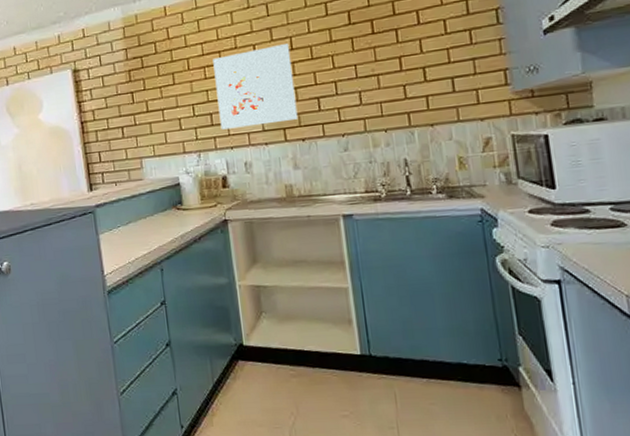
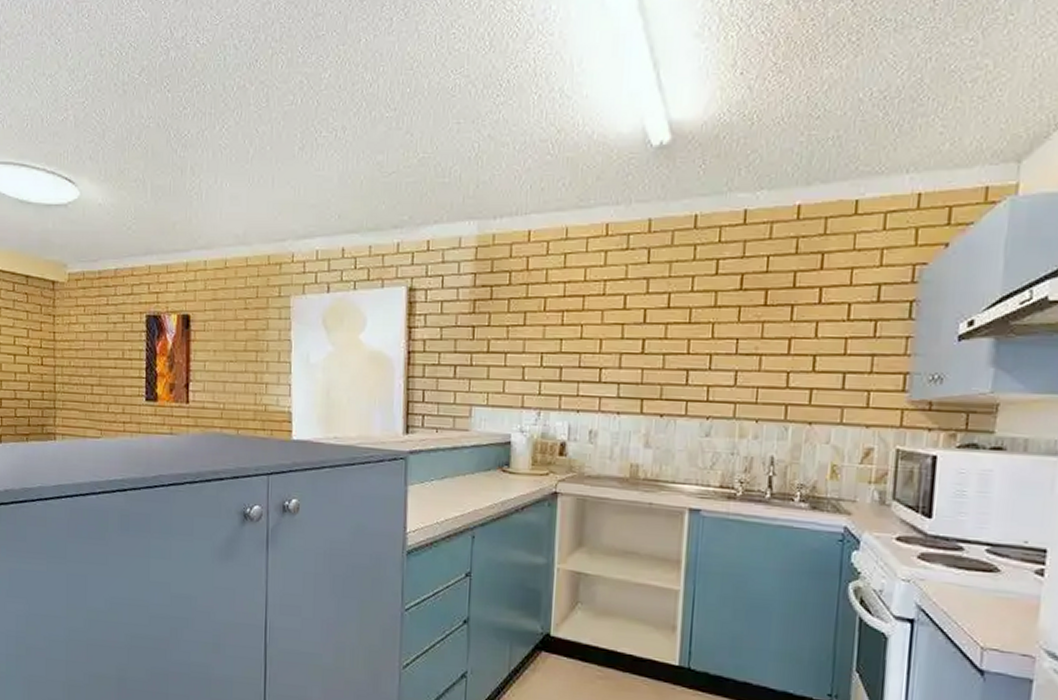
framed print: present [212,44,298,130] -> none [569,299,667,391]

